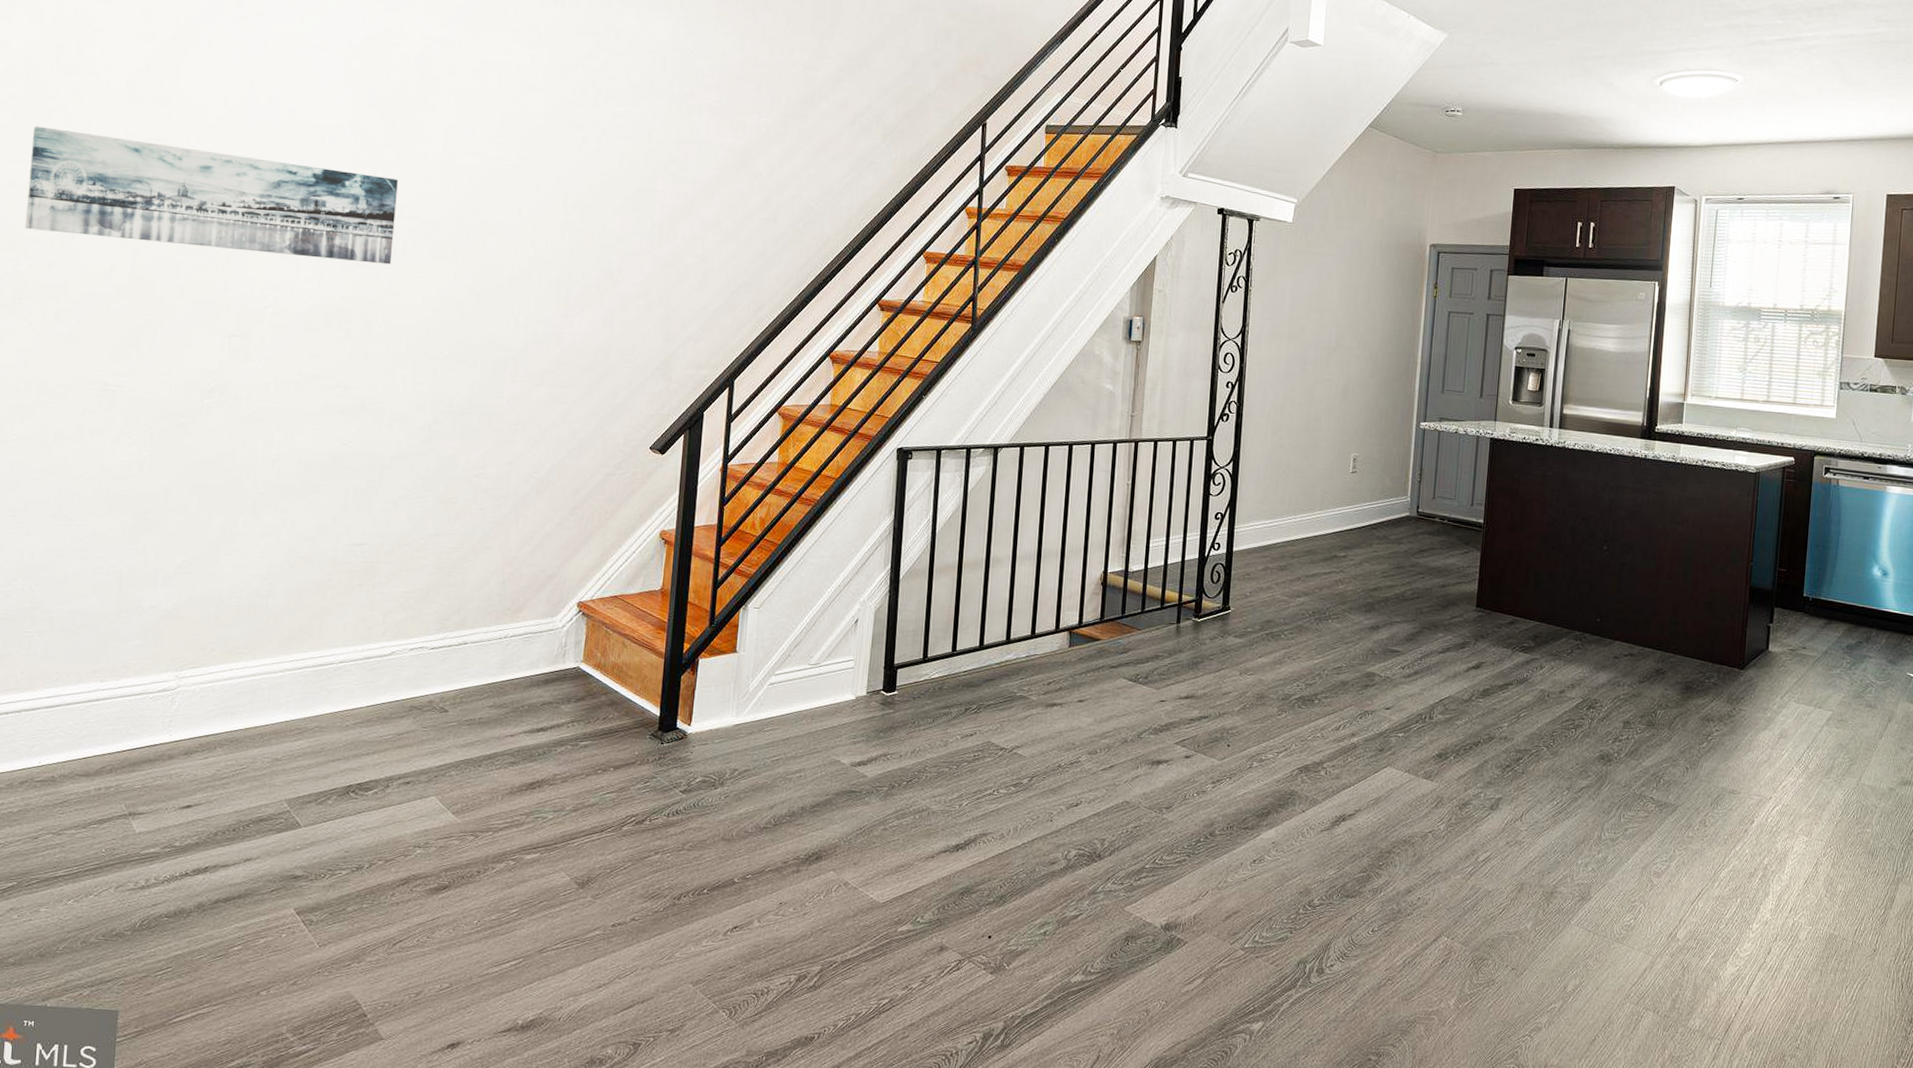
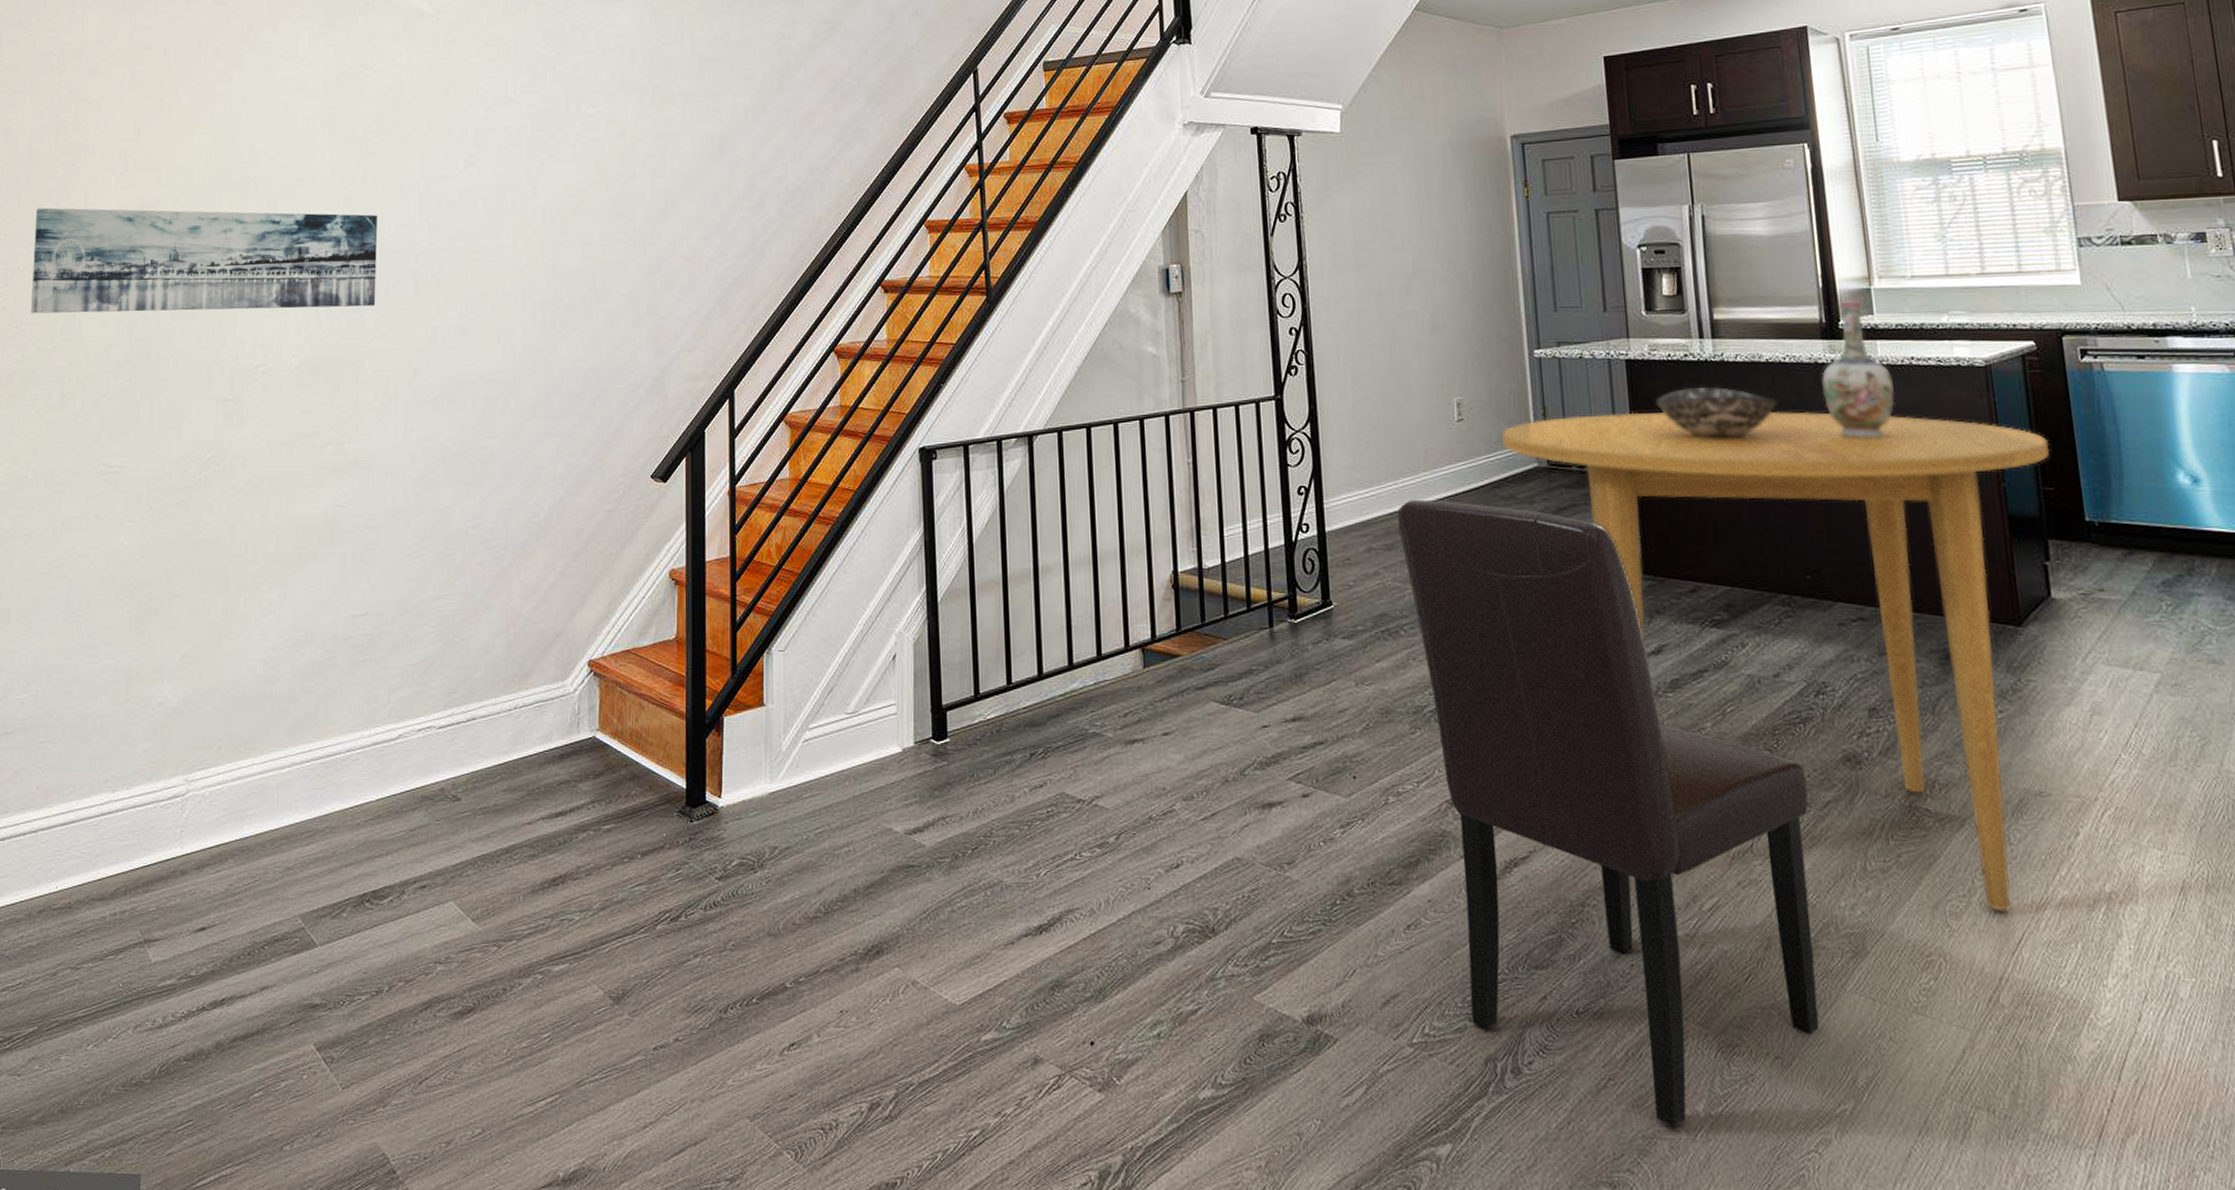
chair: none [1291,532,1570,1015] -> present [1396,499,1820,1127]
dining table: none [1385,478,1790,874] -> present [1502,411,2050,912]
bowl: none [1507,464,1600,509] -> present [1655,386,1778,439]
vase: none [1634,410,1687,519] -> present [1822,299,1896,438]

